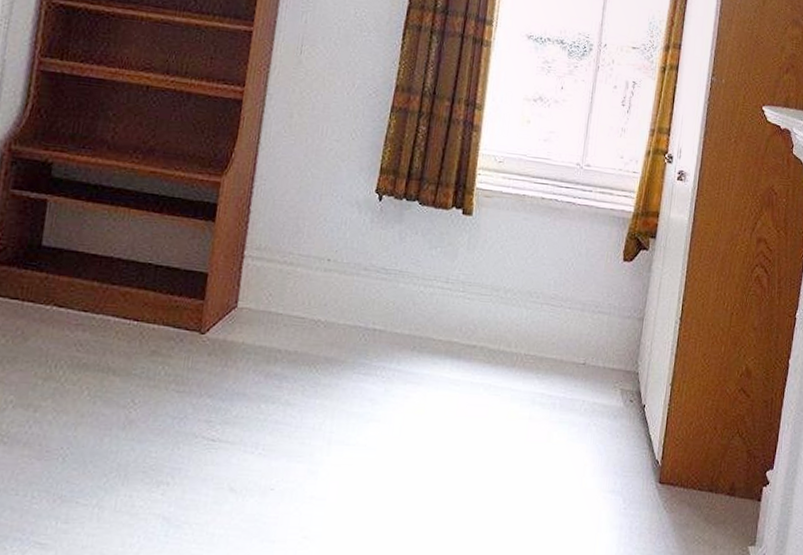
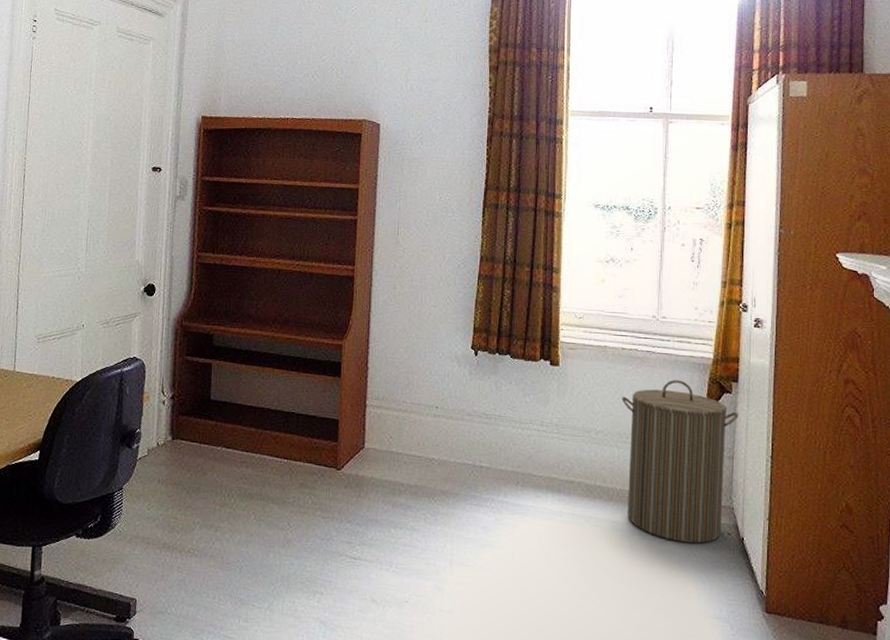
laundry hamper: none [530,234,653,412] -> present [622,380,739,544]

